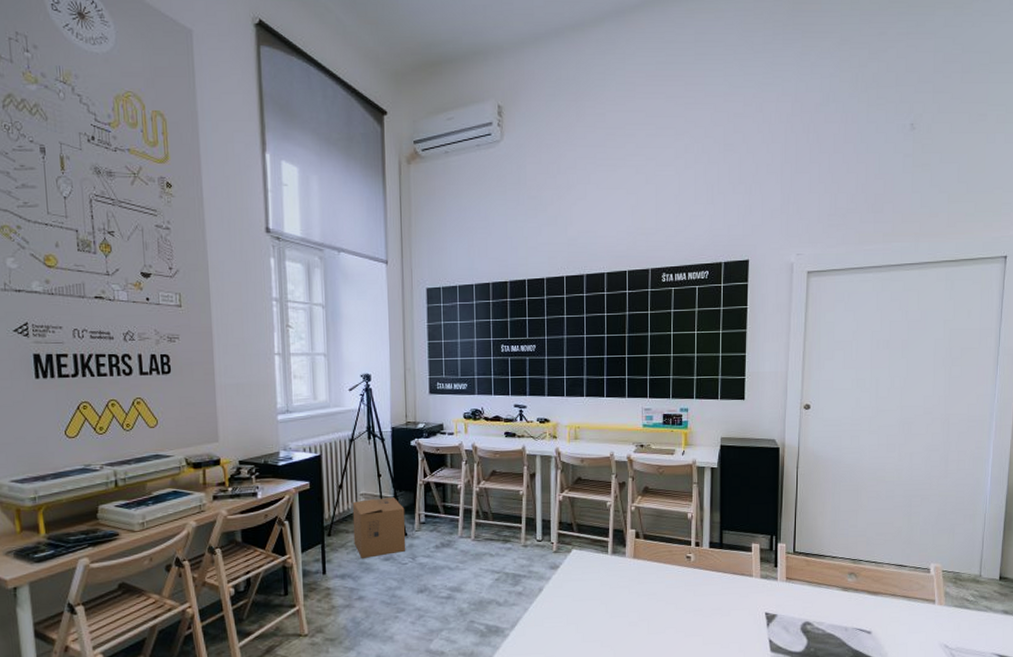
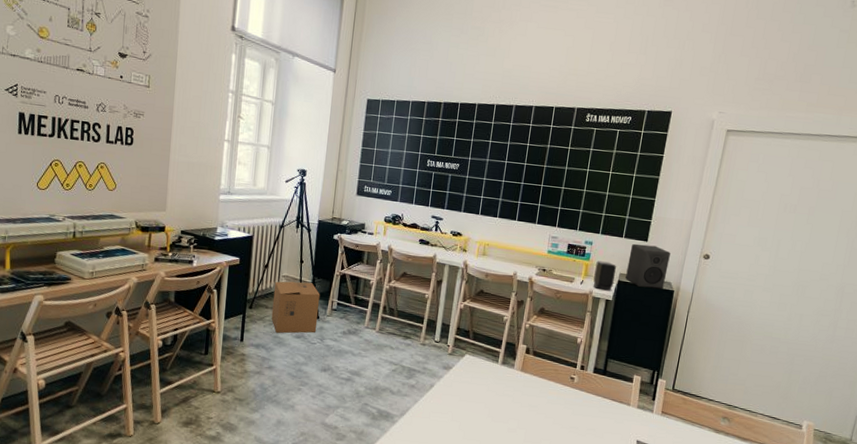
speaker: none [695,427,716,458] -> present [593,261,616,291]
speaker: none [728,403,770,450] -> present [625,243,671,289]

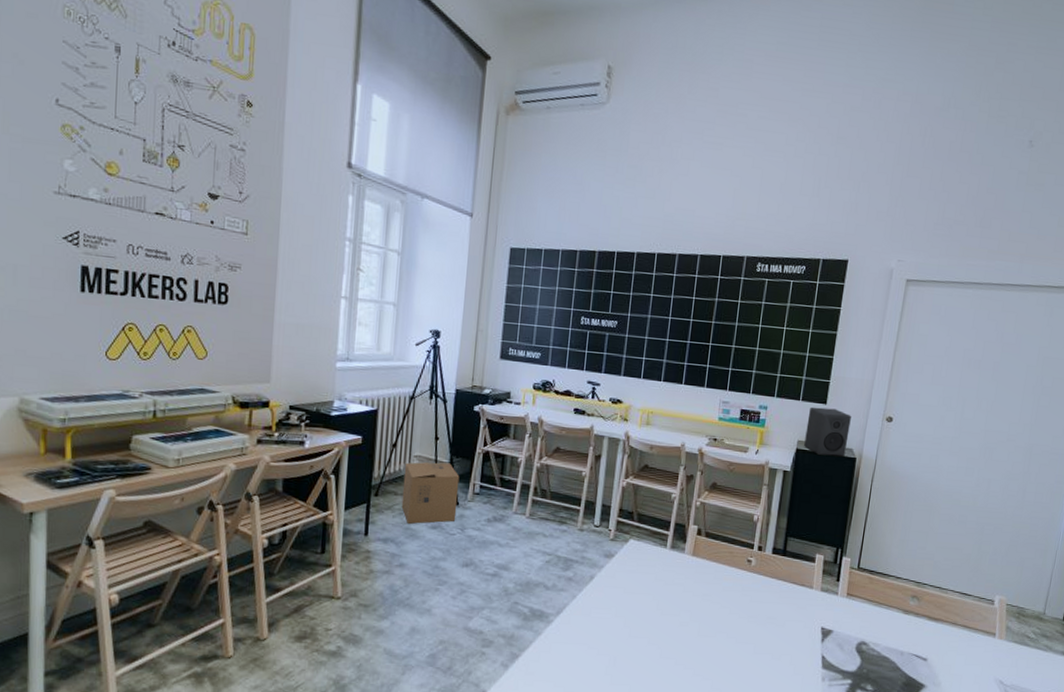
speaker: present [593,261,616,291] -> none [769,427,794,461]

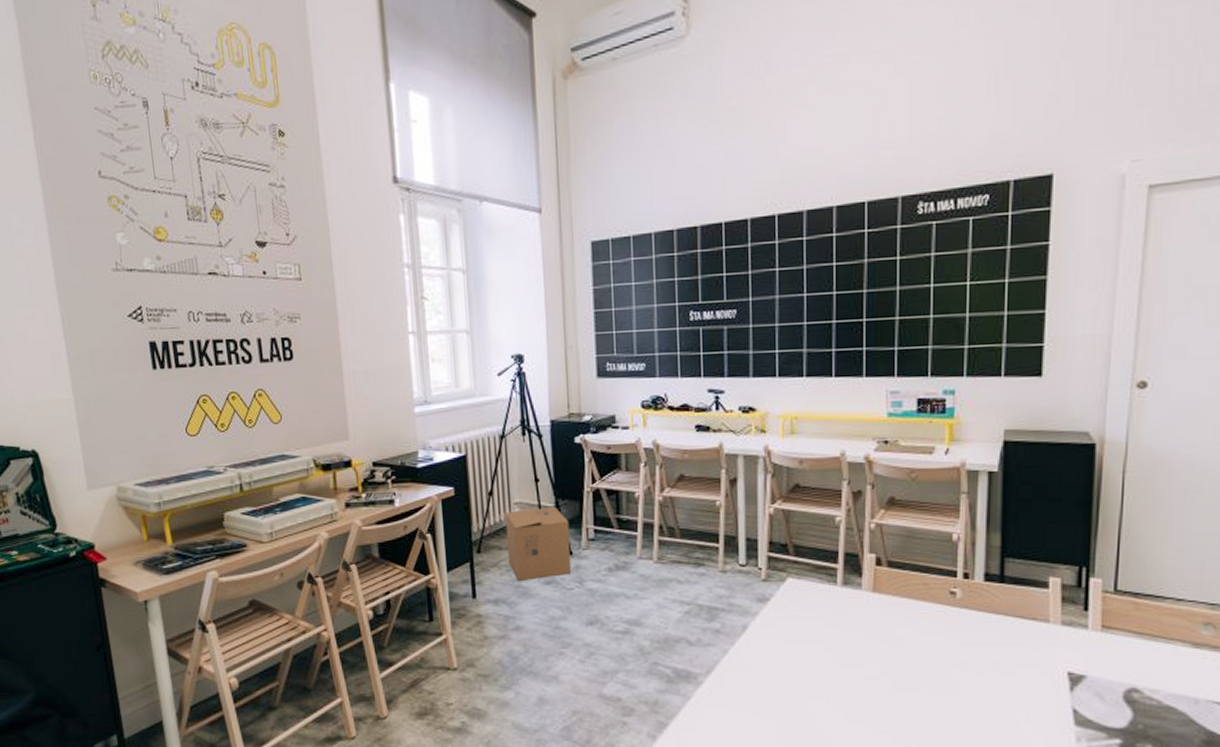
speaker: present [804,407,851,457] -> none [1015,380,1082,447]

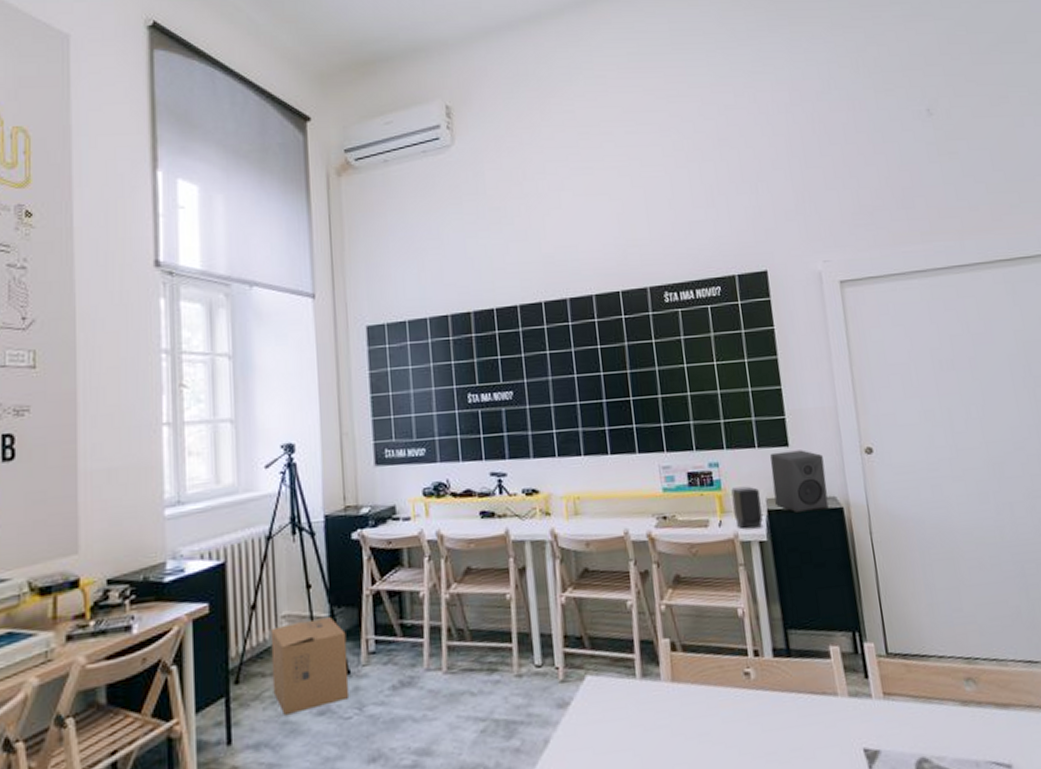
speaker: none [964,415,997,459] -> present [731,486,763,529]
speaker: none [1015,380,1082,447] -> present [770,450,829,514]

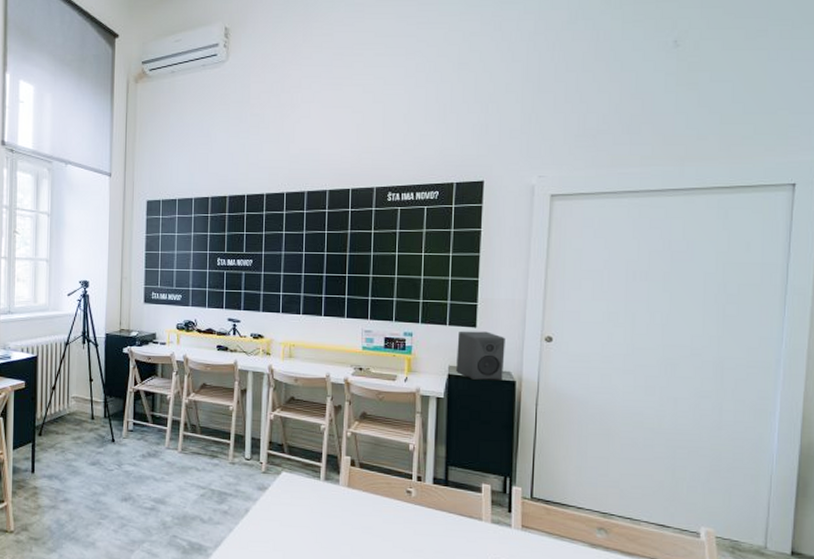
box: present [270,617,350,715] -> none [63,402,114,461]
speaker: present [731,486,763,529] -> none [419,353,443,387]

